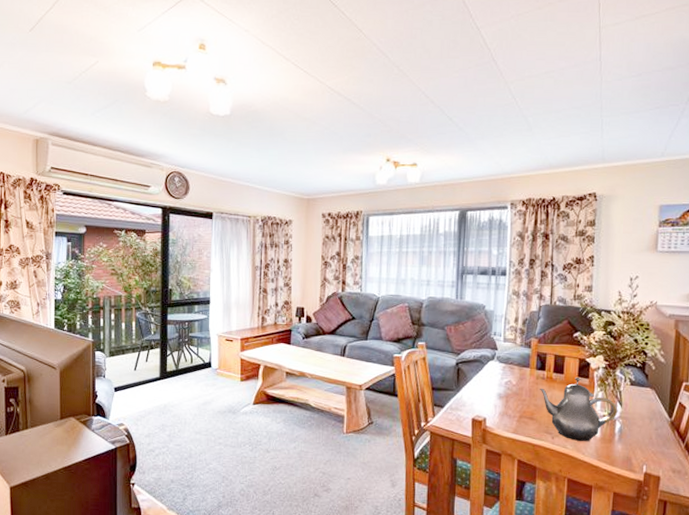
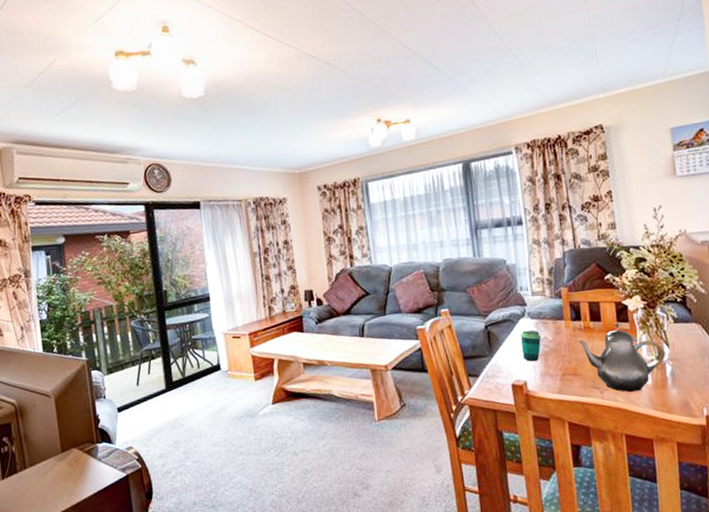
cup: none [486,372,506,401] -> present [520,330,542,362]

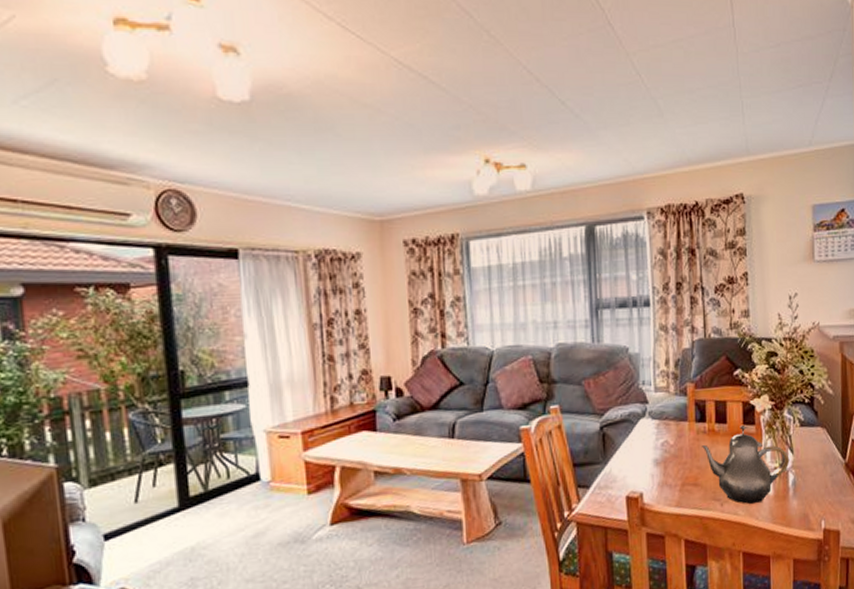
cup: present [520,330,542,362] -> none [638,432,662,470]

